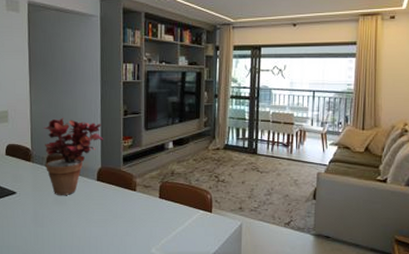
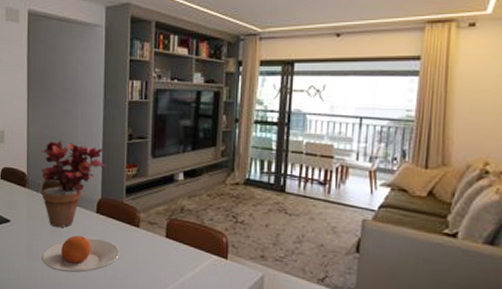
plate: none [48,202,120,235] -> present [42,235,120,273]

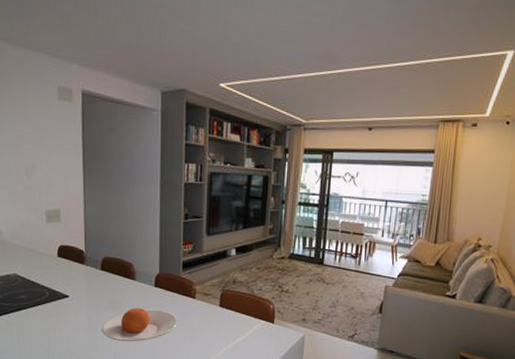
potted plant: present [40,139,105,228] -> none [98,218,163,302]

